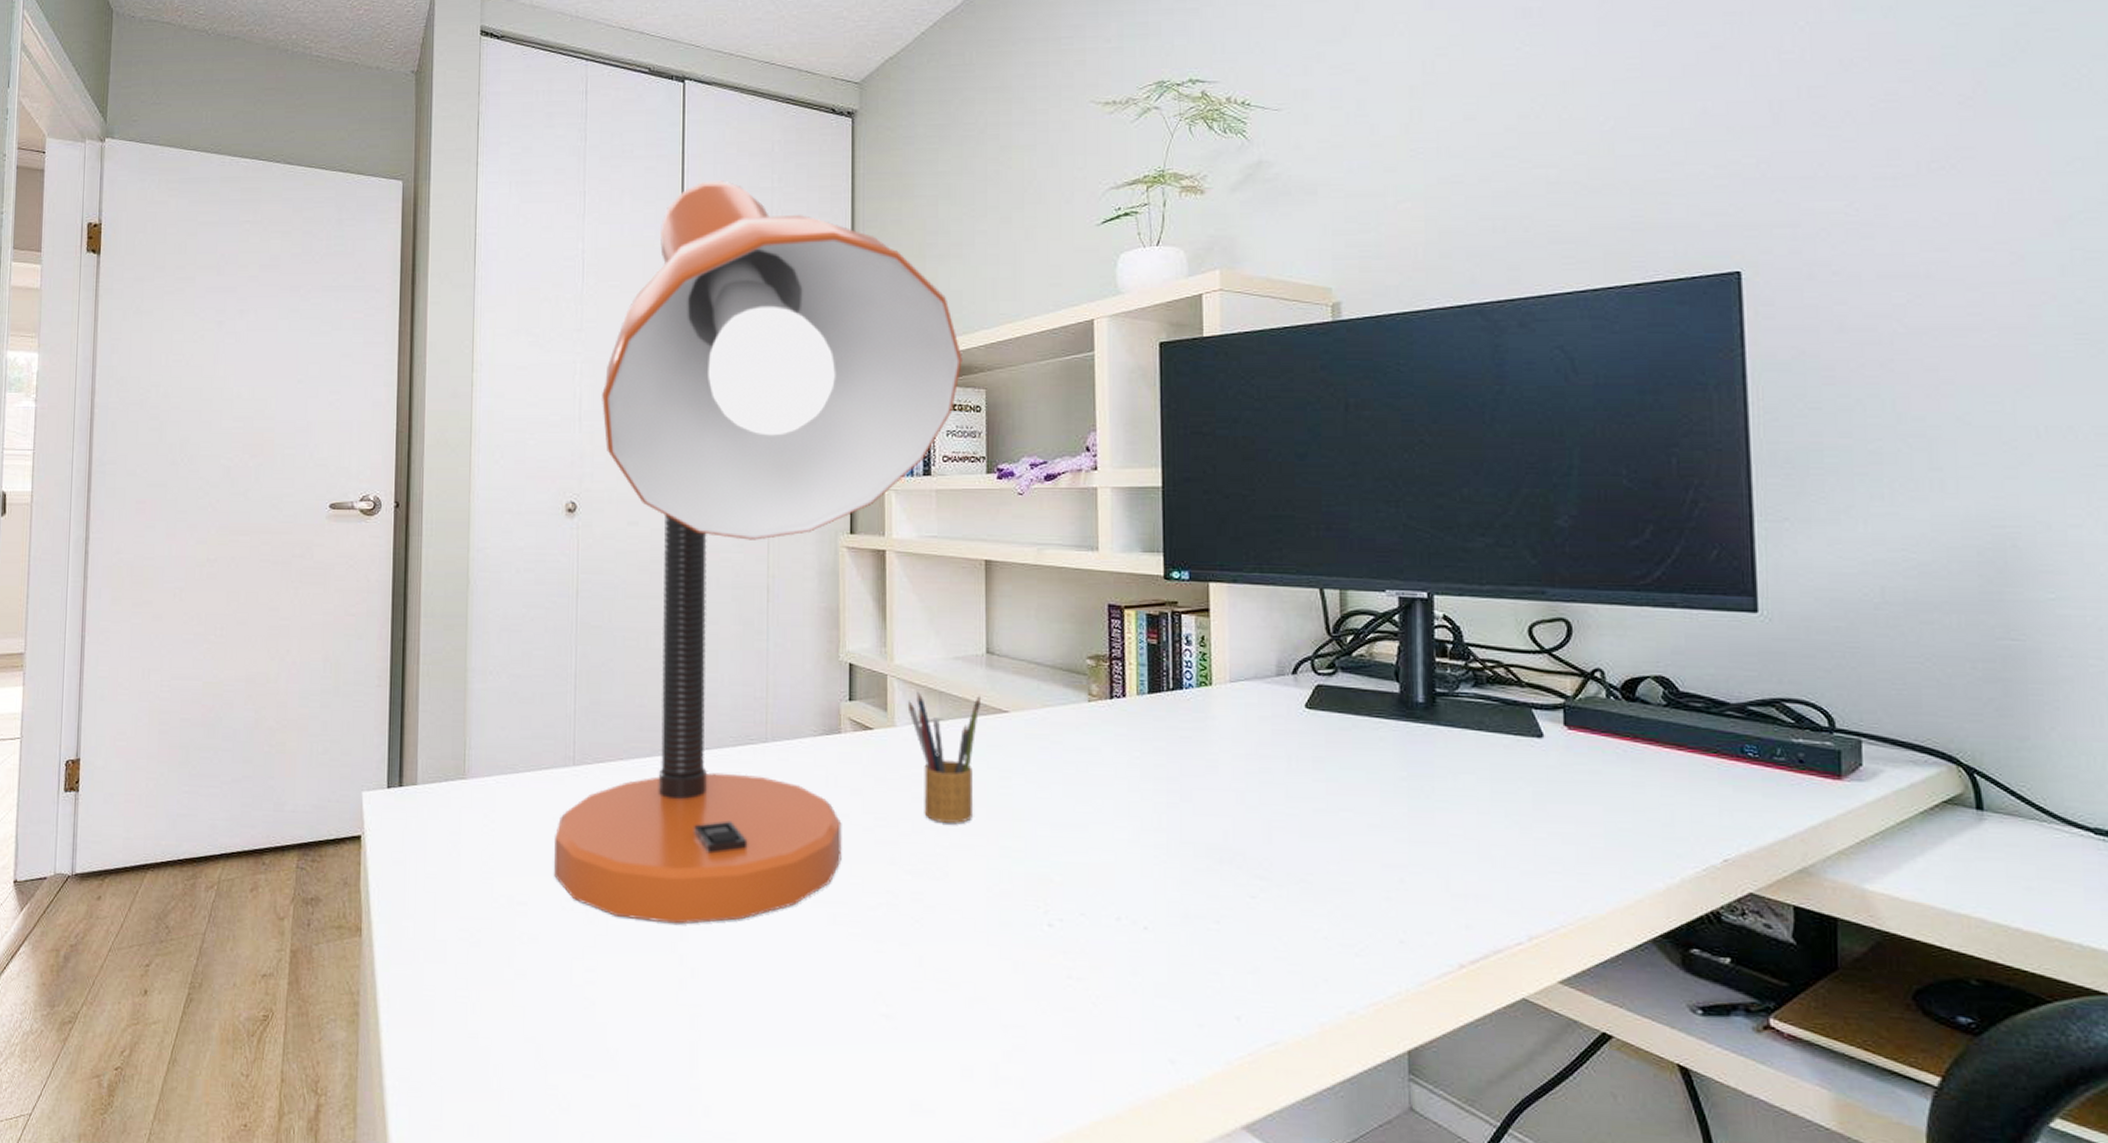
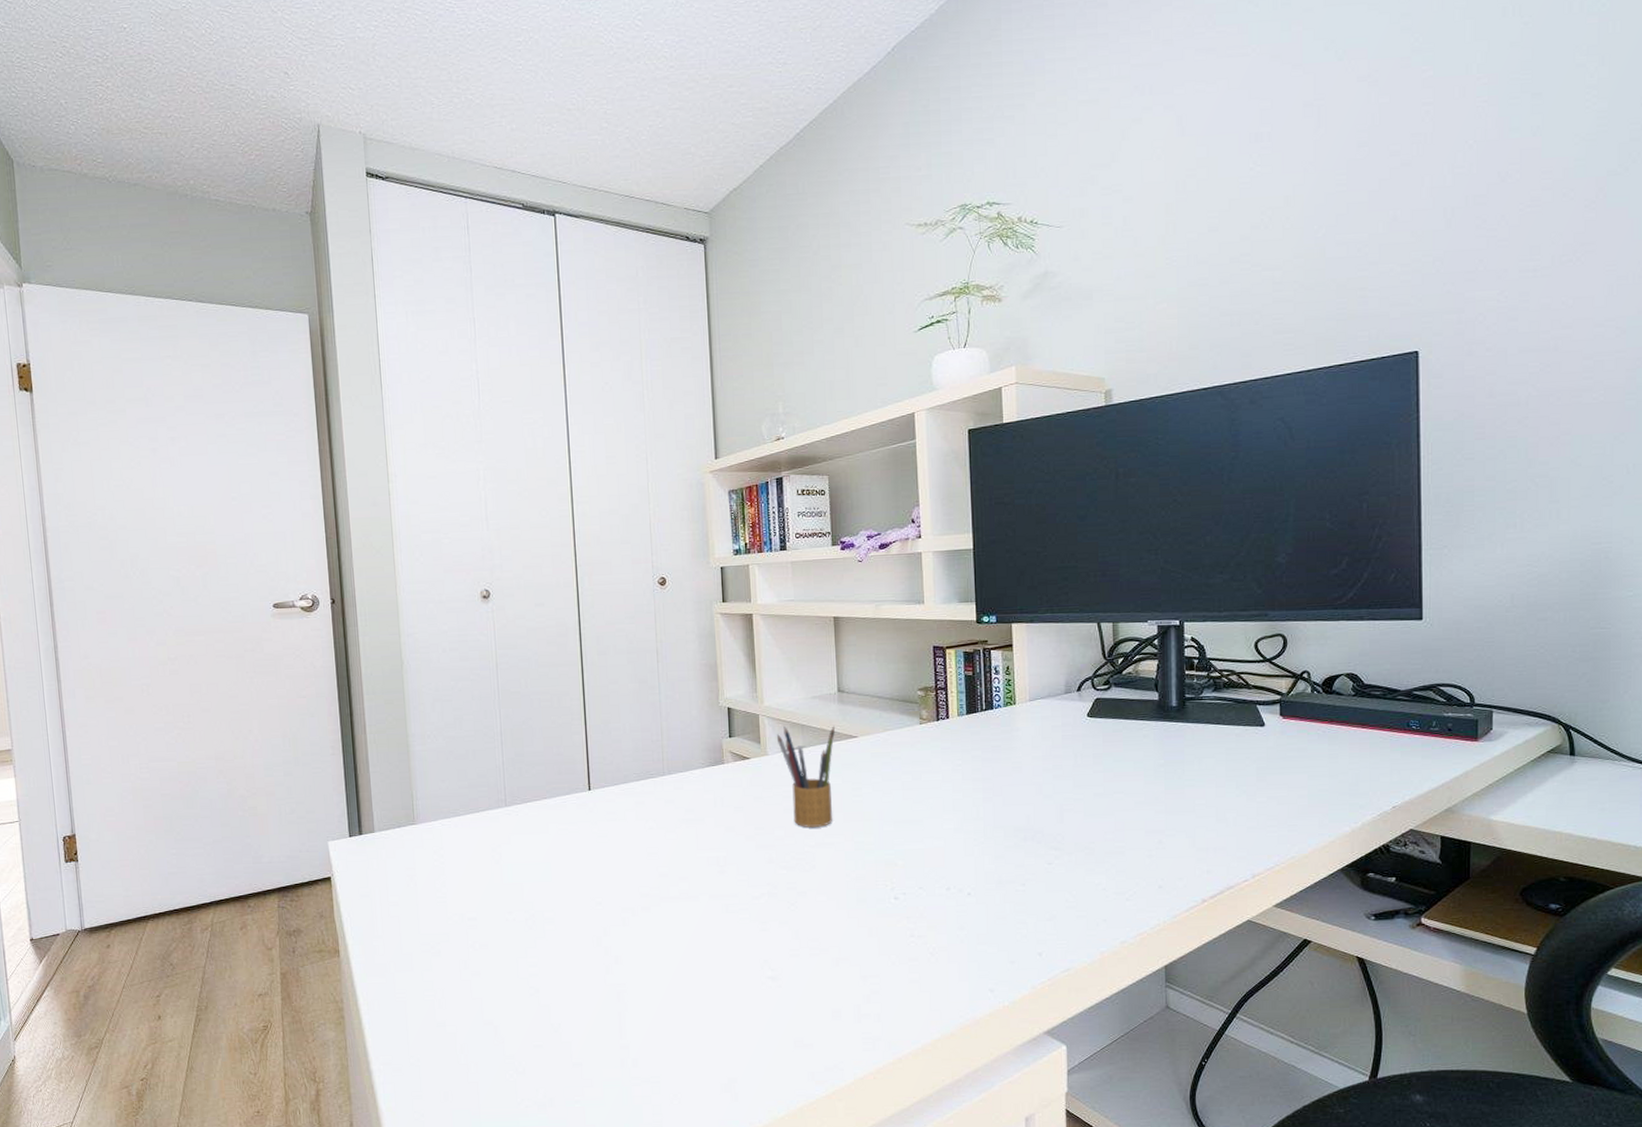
desk lamp: present [554,180,962,924] -> none [495,304,808,924]

